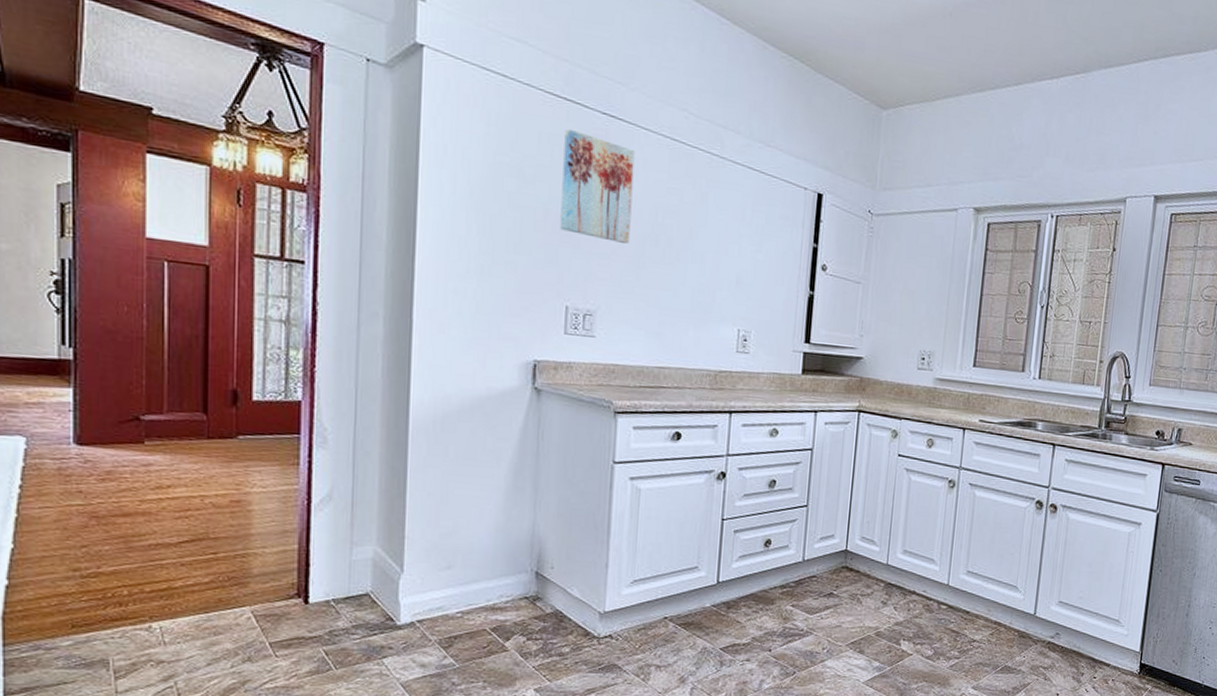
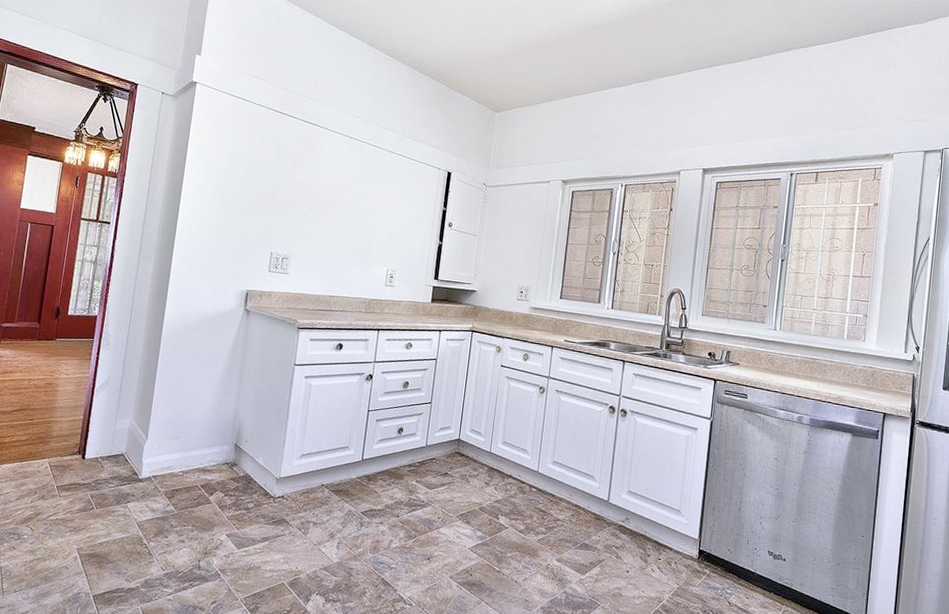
wall art: present [560,128,635,244] -> none [271,132,324,209]

